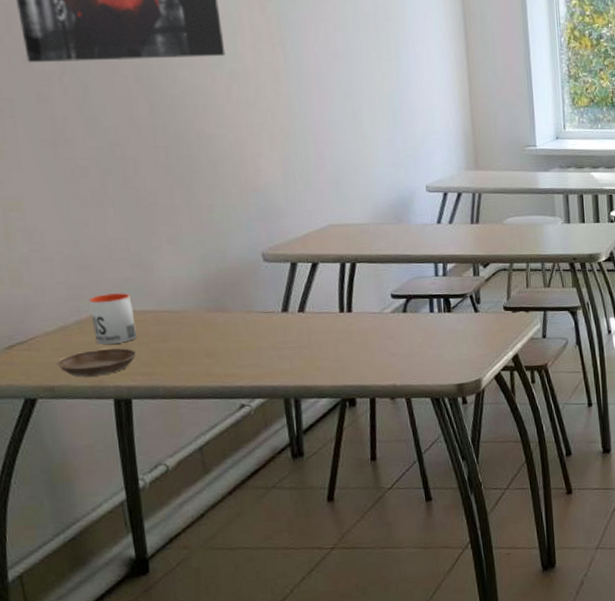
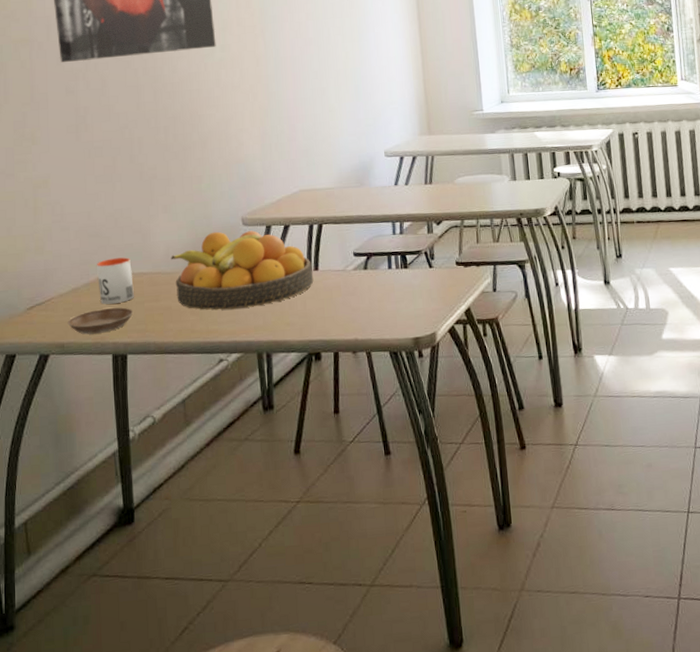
fruit bowl: none [179,267,347,353] -> present [171,230,314,310]

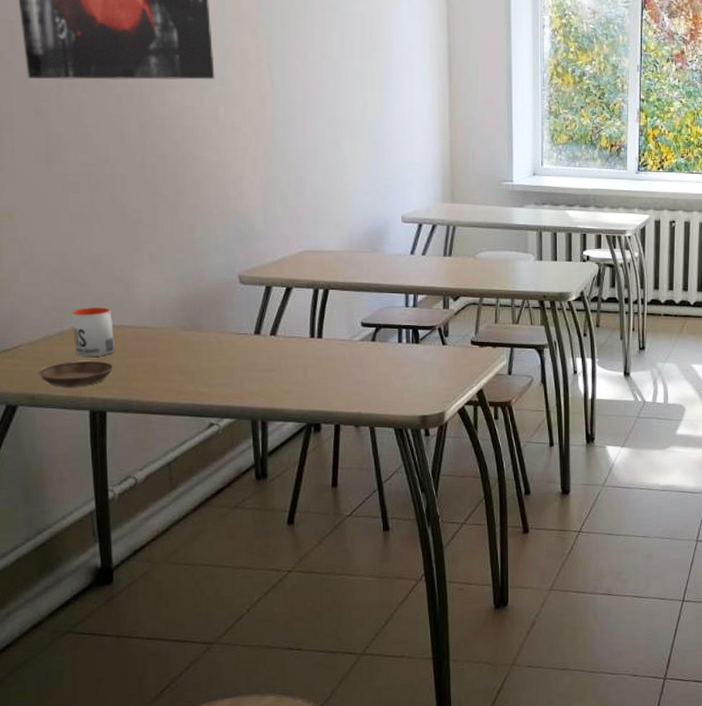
fruit bowl: present [171,230,314,310] -> none [157,288,317,373]

